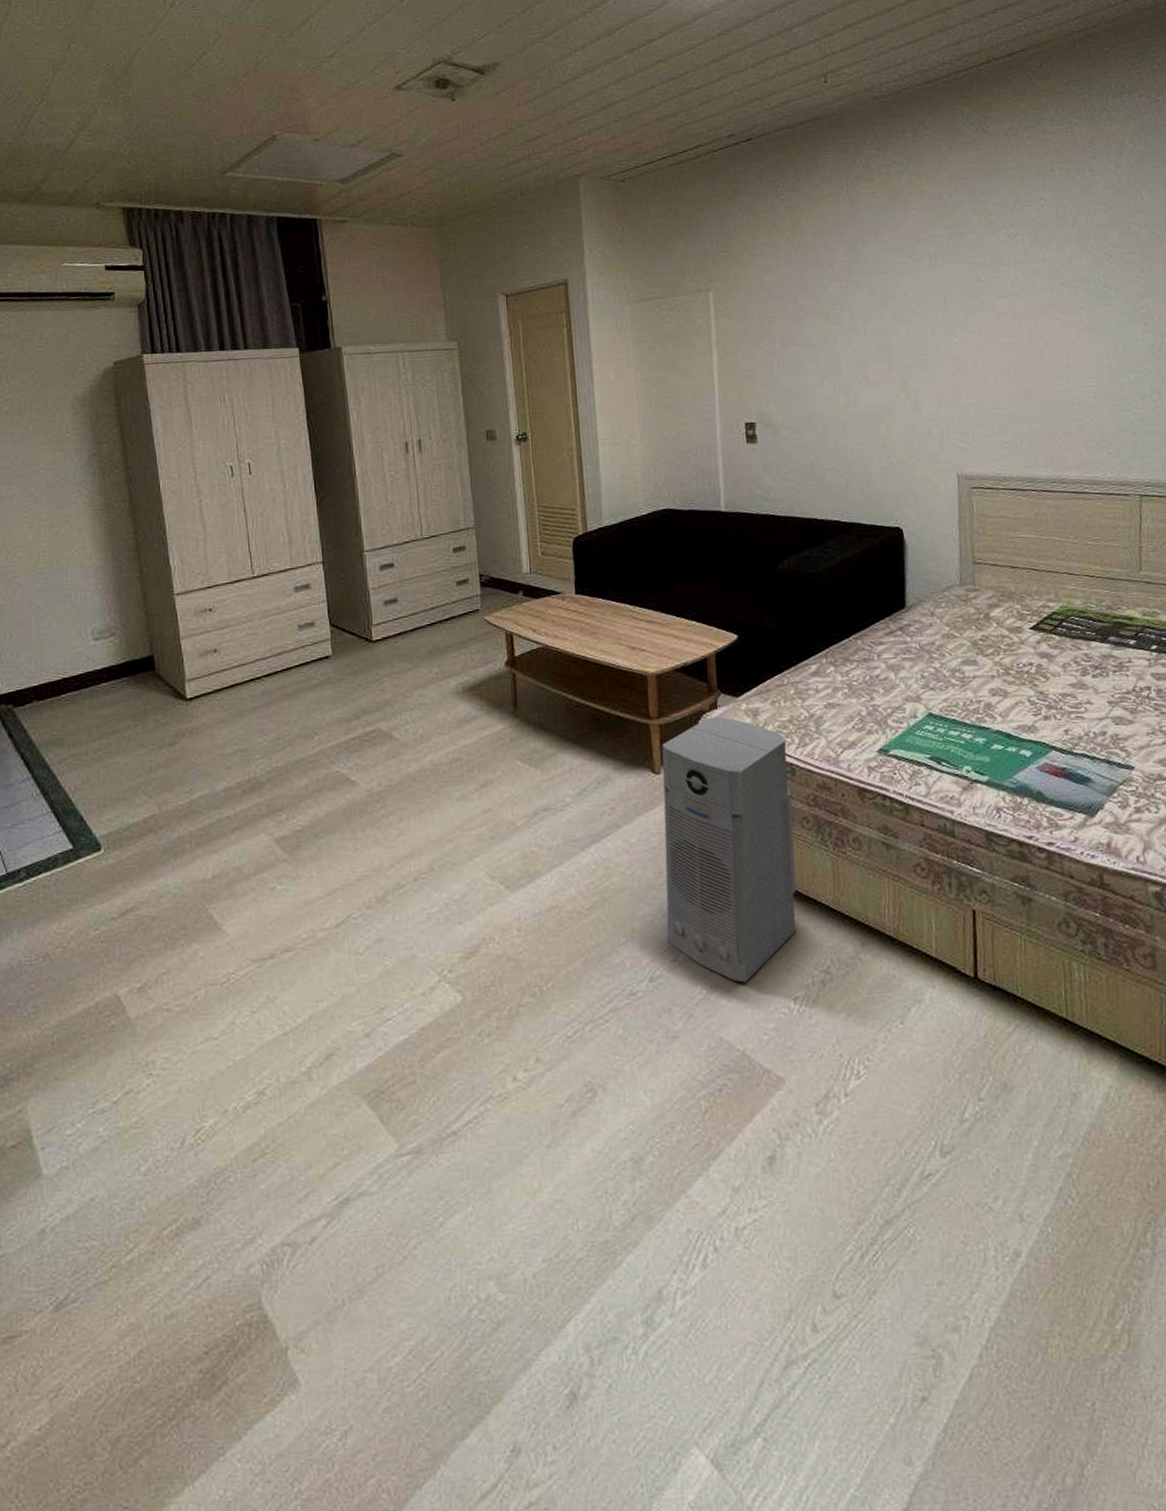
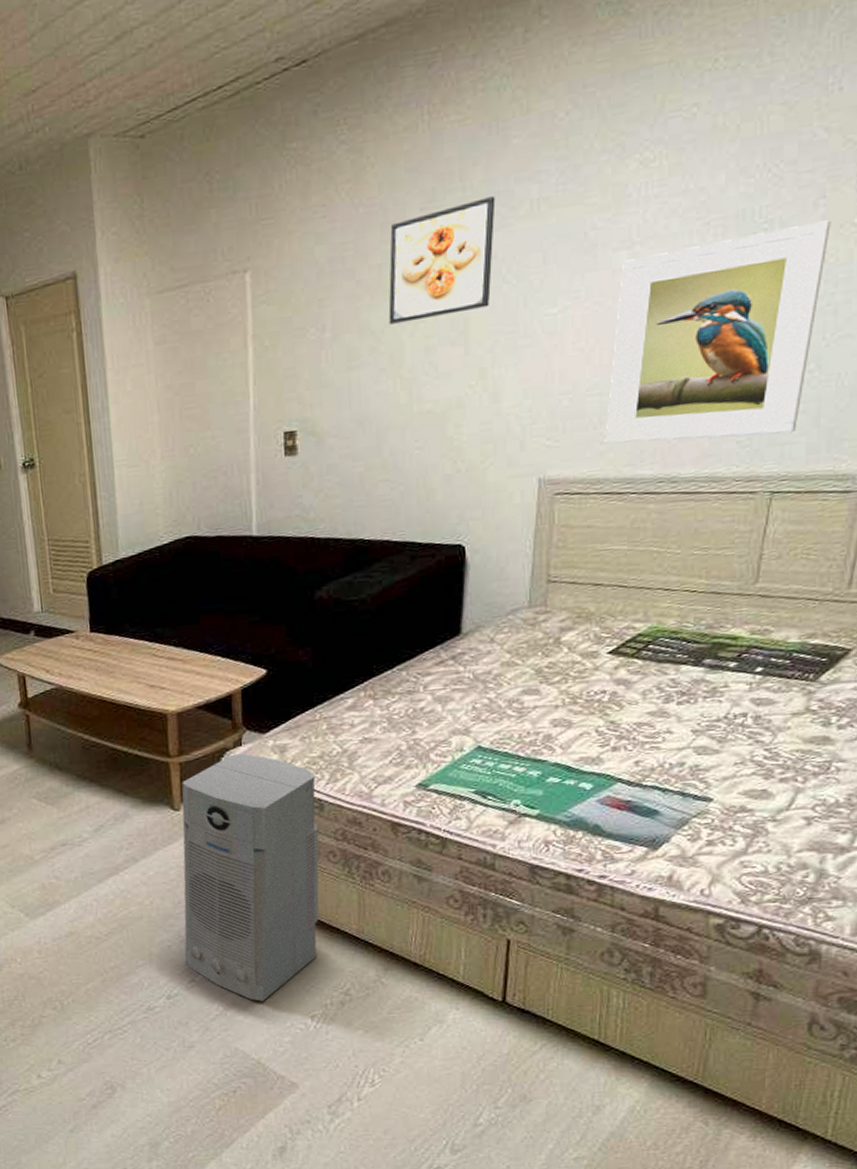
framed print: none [823,250,906,341] -> present [388,196,496,325]
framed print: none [1003,289,1152,449] -> present [605,220,831,444]

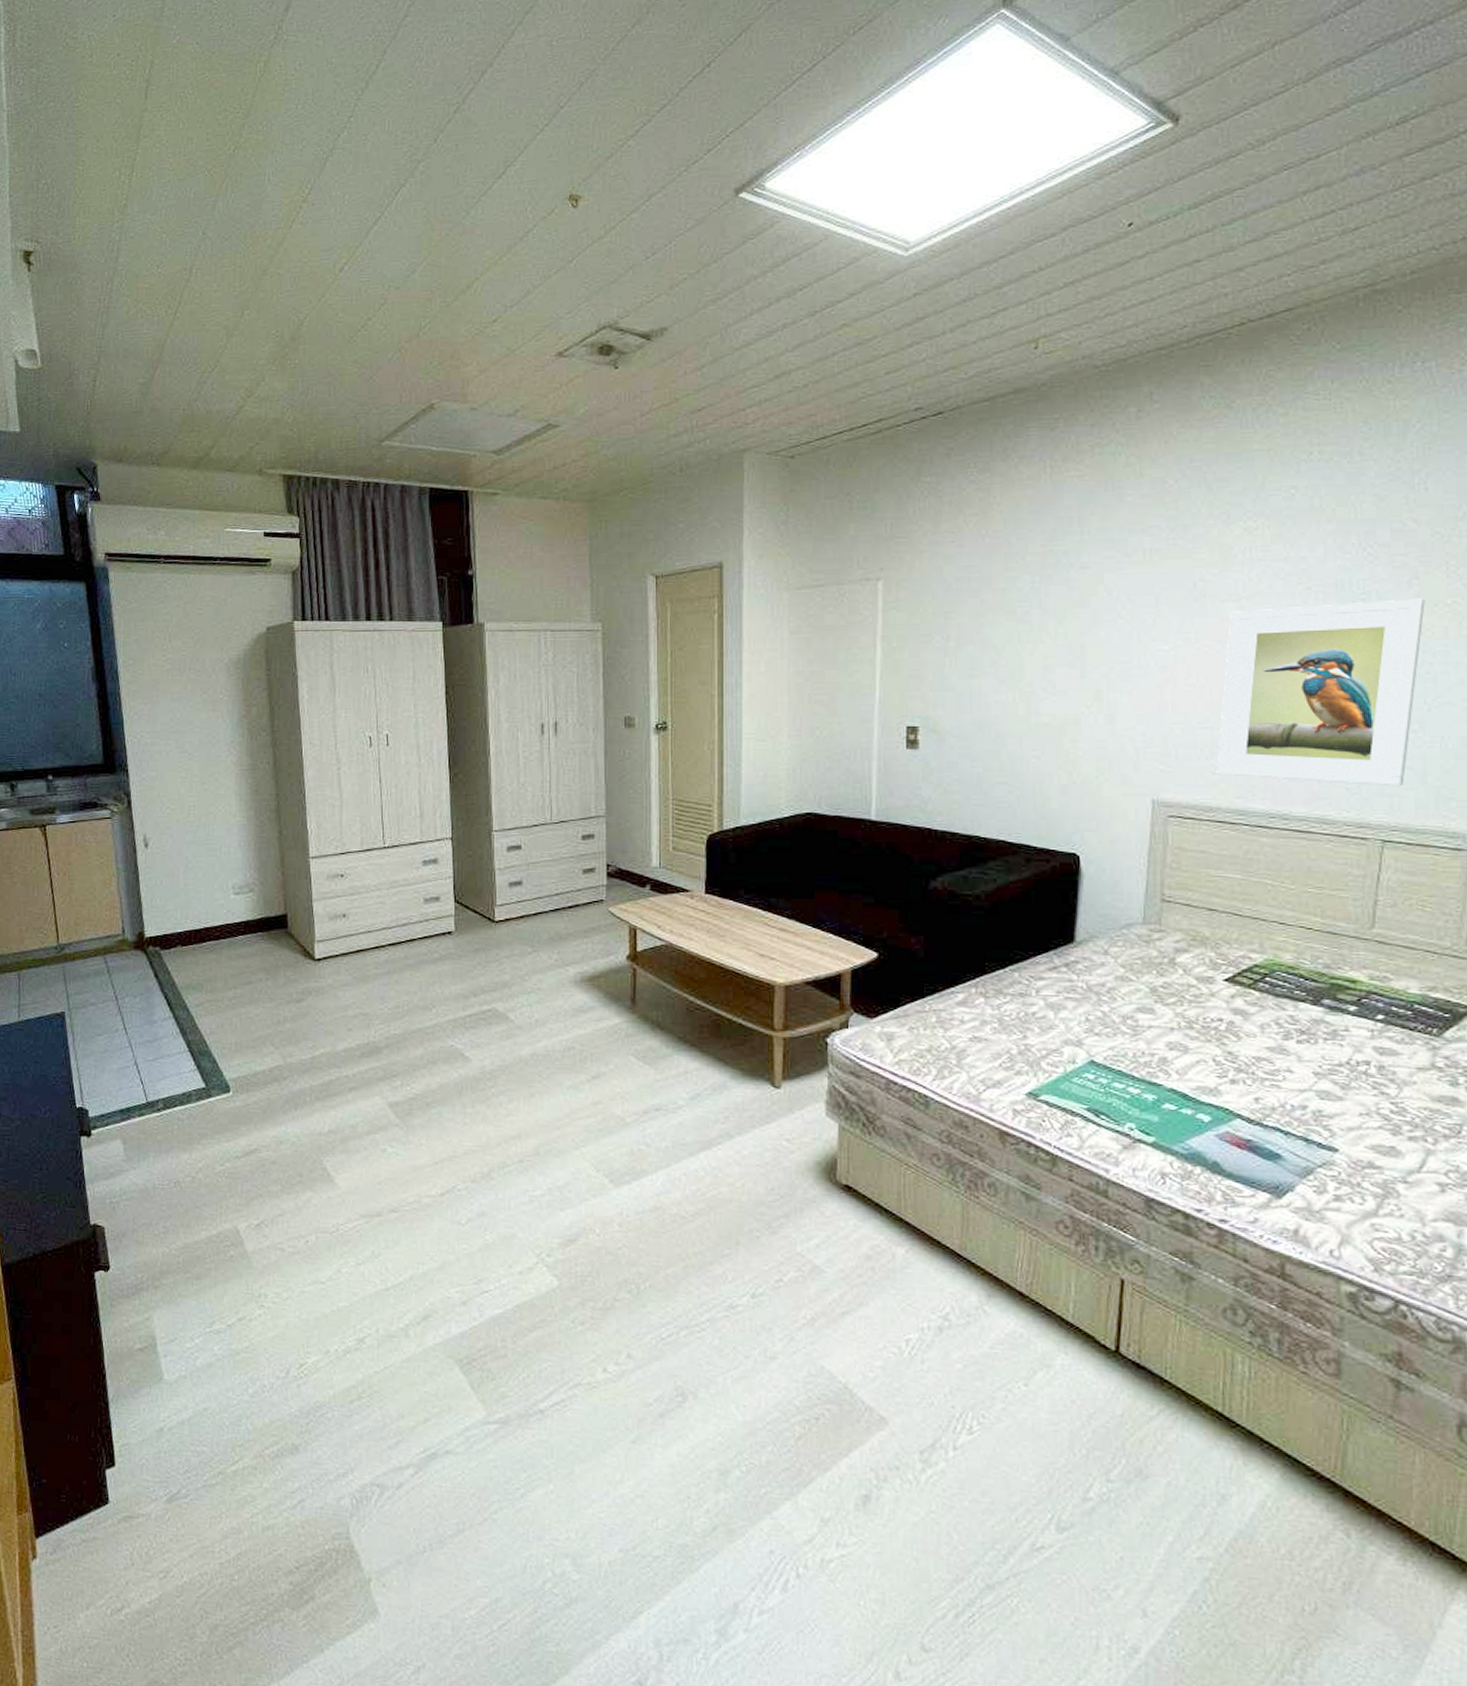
air purifier: present [182,753,319,1002] -> none [773,1036,923,1315]
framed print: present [388,196,496,325] -> none [1010,542,1111,642]

